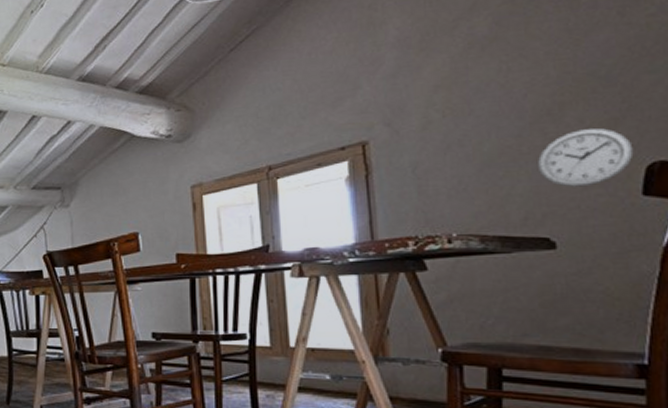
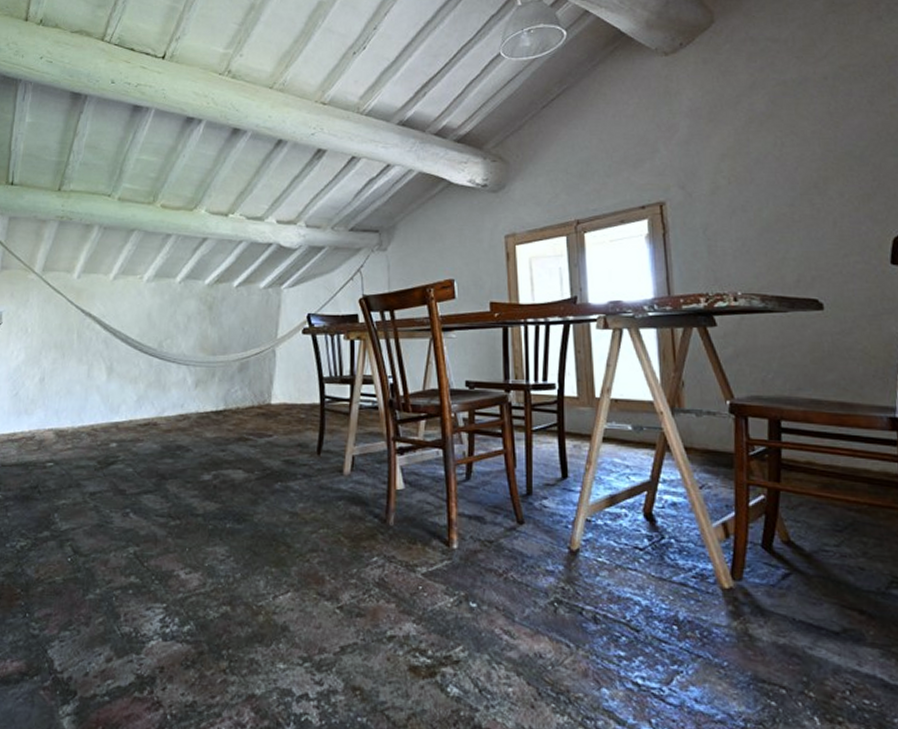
wall clock: present [537,127,634,187] -> none [806,201,883,254]

